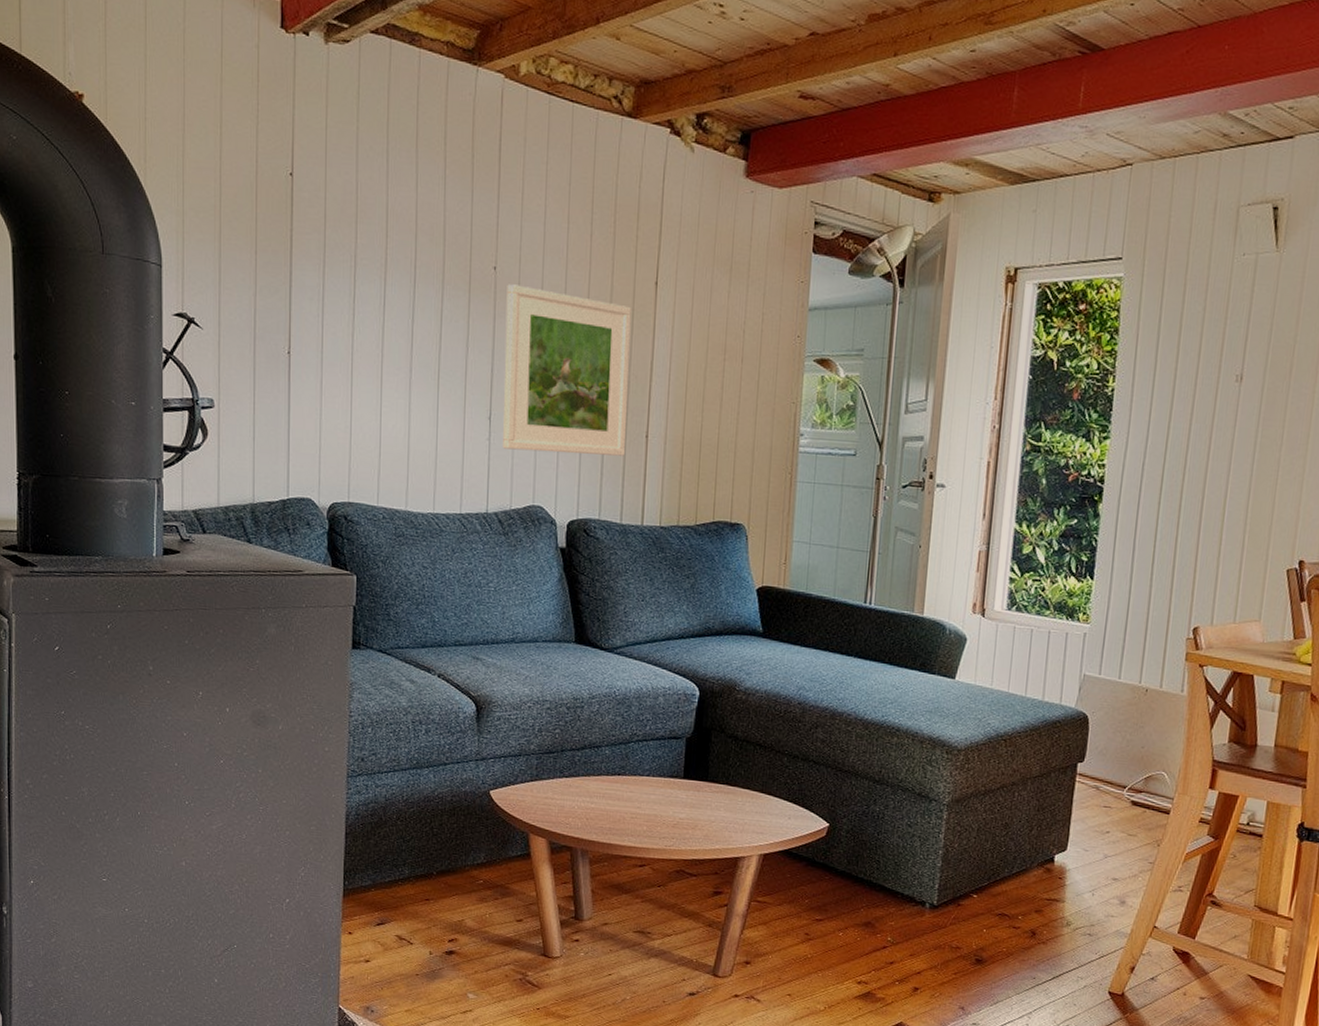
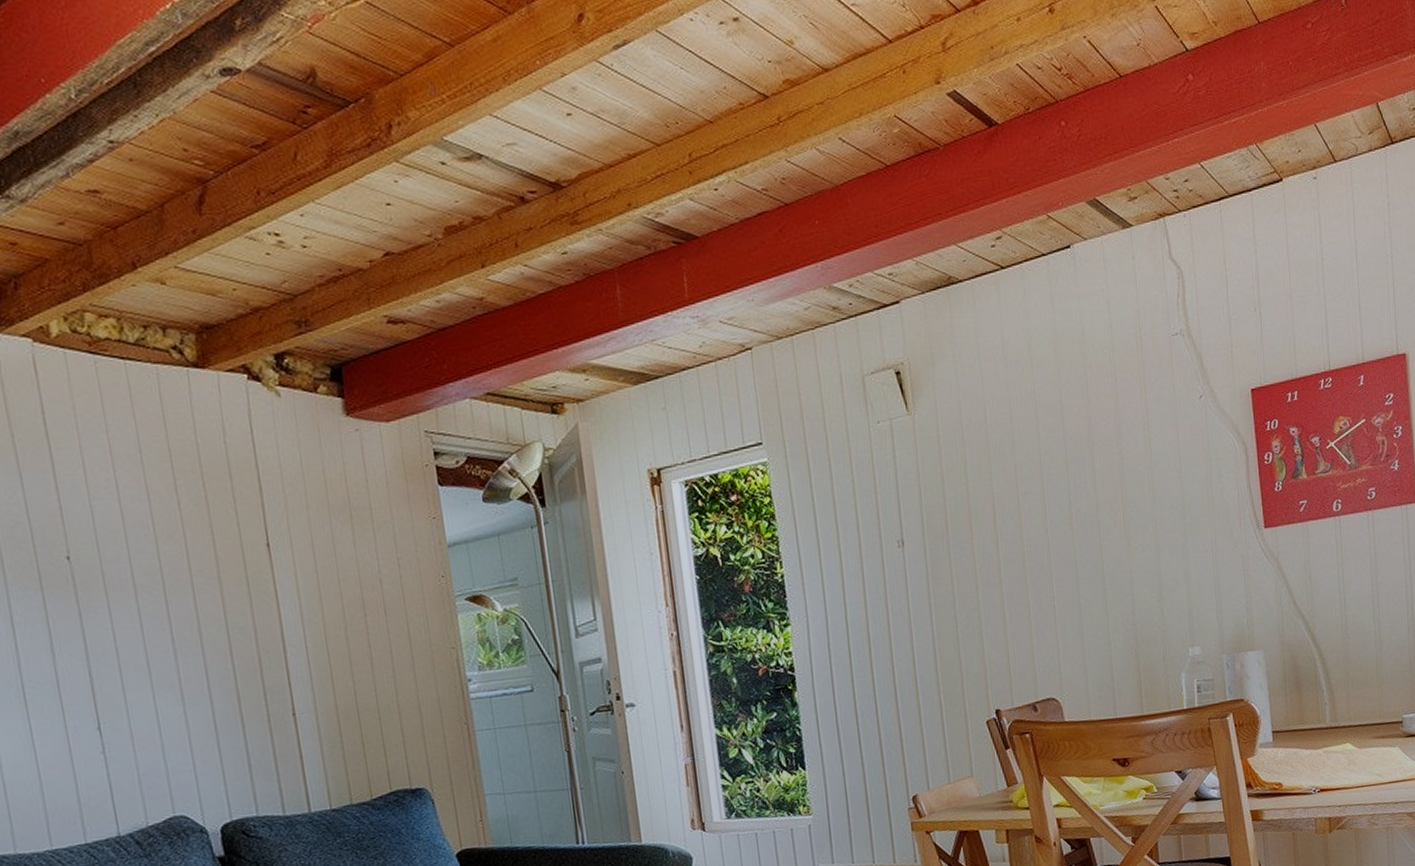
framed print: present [503,284,631,456] -> none [87,572,273,760]

